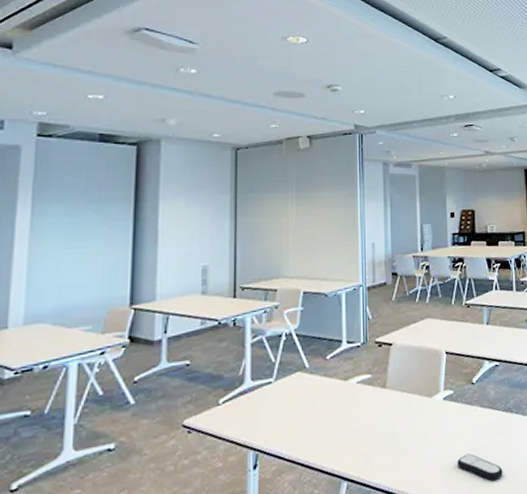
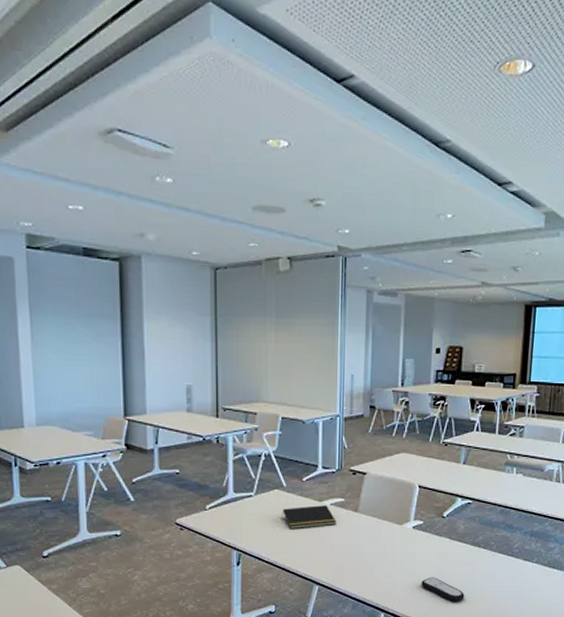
notepad: none [305,384,364,417] -> present [282,505,337,530]

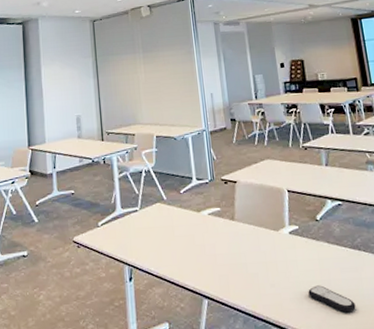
notepad: present [282,505,337,530] -> none [165,215,216,242]

